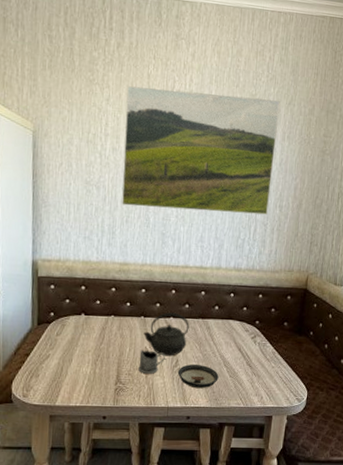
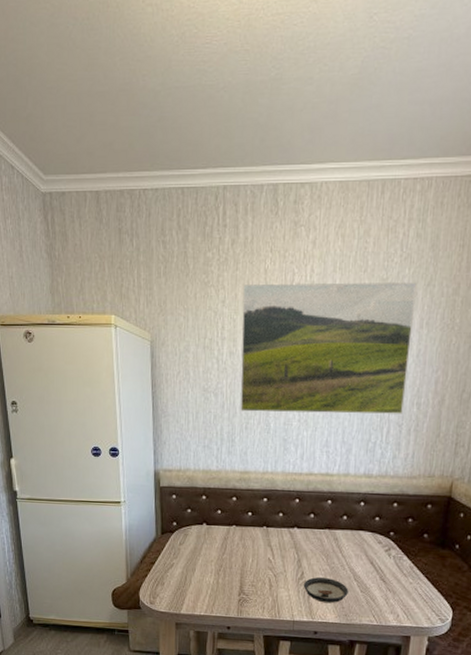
tea glass holder: present [138,350,165,374] -> none [262,561,290,586]
kettle: present [144,312,190,357] -> none [266,523,315,569]

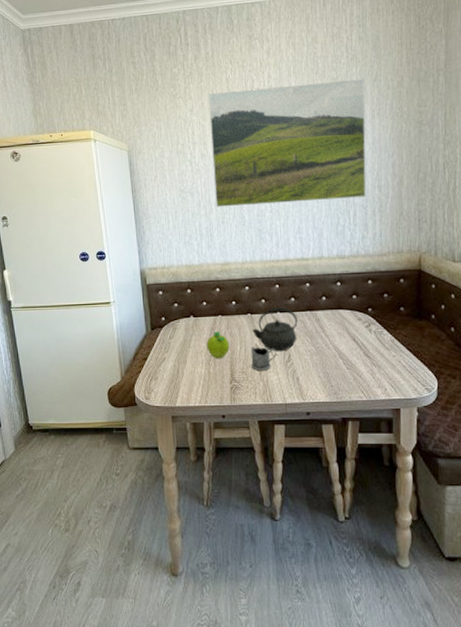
fruit: none [217,541,242,570] -> present [206,331,230,359]
tea glass holder: none [262,561,290,586] -> present [251,347,277,371]
kettle: none [266,523,315,569] -> present [252,307,298,352]
saucer: present [303,577,349,604] -> none [291,358,335,383]

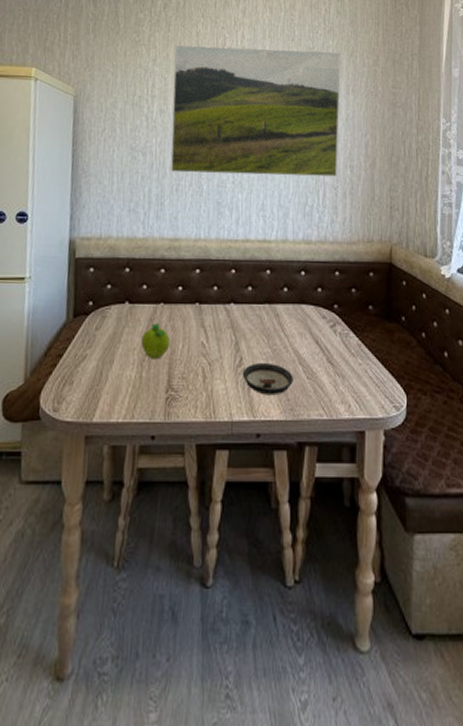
tea glass holder: present [251,347,277,371] -> none [194,346,226,377]
kettle: present [252,307,298,352] -> none [199,297,254,353]
saucer: none [291,358,335,383] -> present [242,363,294,396]

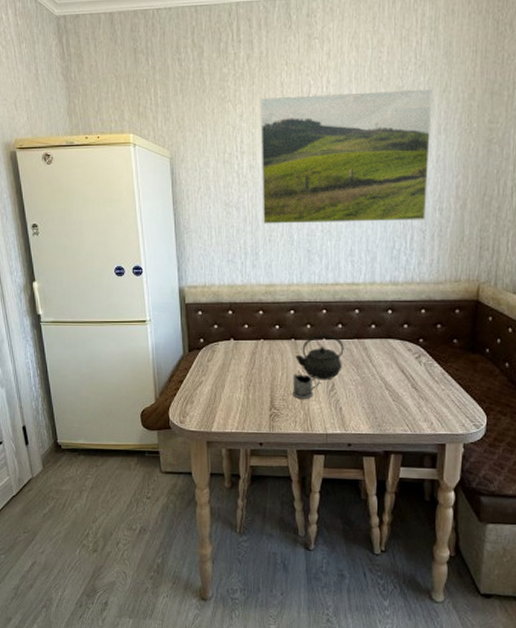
fruit: present [141,323,170,360] -> none [246,356,271,385]
tea glass holder: none [194,346,226,377] -> present [293,374,320,399]
kettle: none [199,297,254,353] -> present [295,334,344,380]
saucer: present [242,363,294,396] -> none [334,388,381,414]

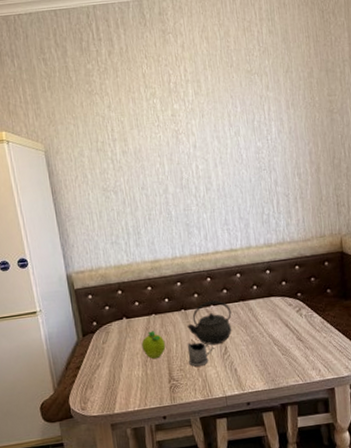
fruit: none [246,356,271,385] -> present [141,331,166,360]
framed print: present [260,90,433,224] -> none [125,71,287,205]

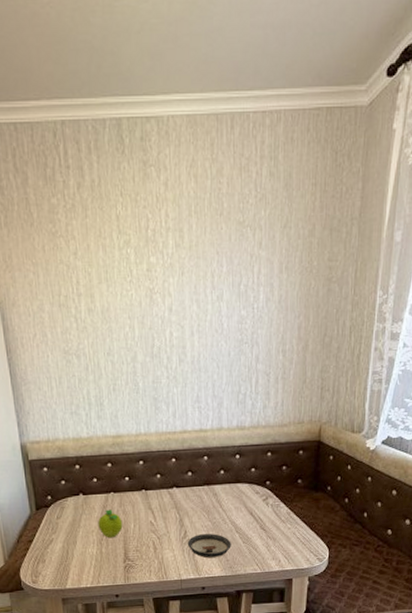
kettle: present [187,300,232,346] -> none [147,482,195,529]
tea glass holder: present [187,342,213,367] -> none [145,524,172,549]
saucer: none [228,347,271,373] -> present [187,534,231,559]

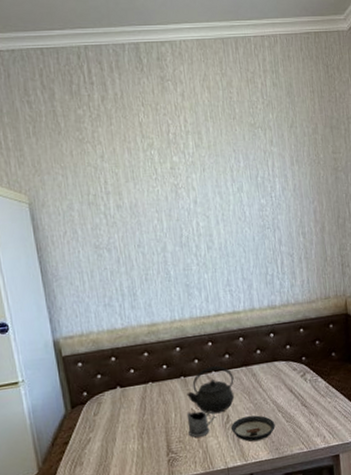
fruit: present [98,509,123,538] -> none [137,400,164,431]
tea glass holder: none [145,524,172,549] -> present [186,411,215,438]
kettle: none [147,482,195,529] -> present [187,366,235,414]

